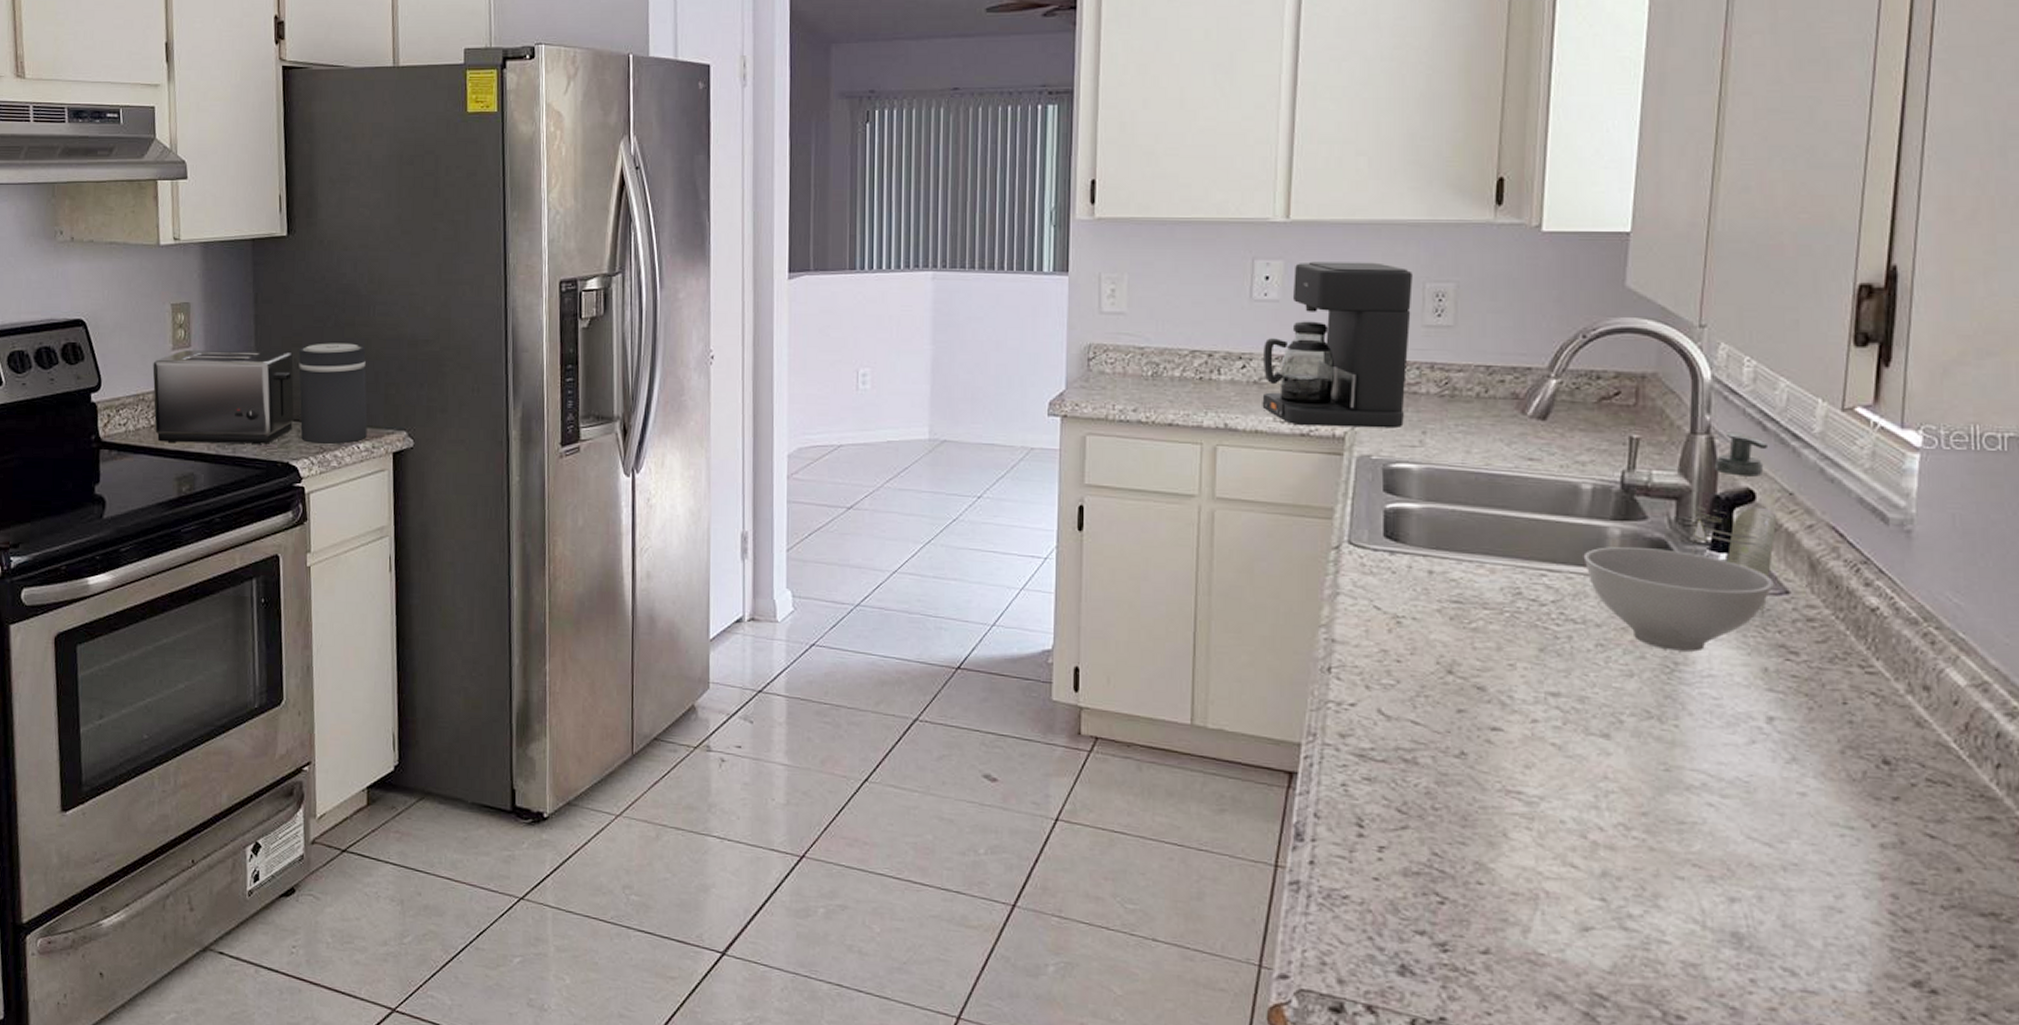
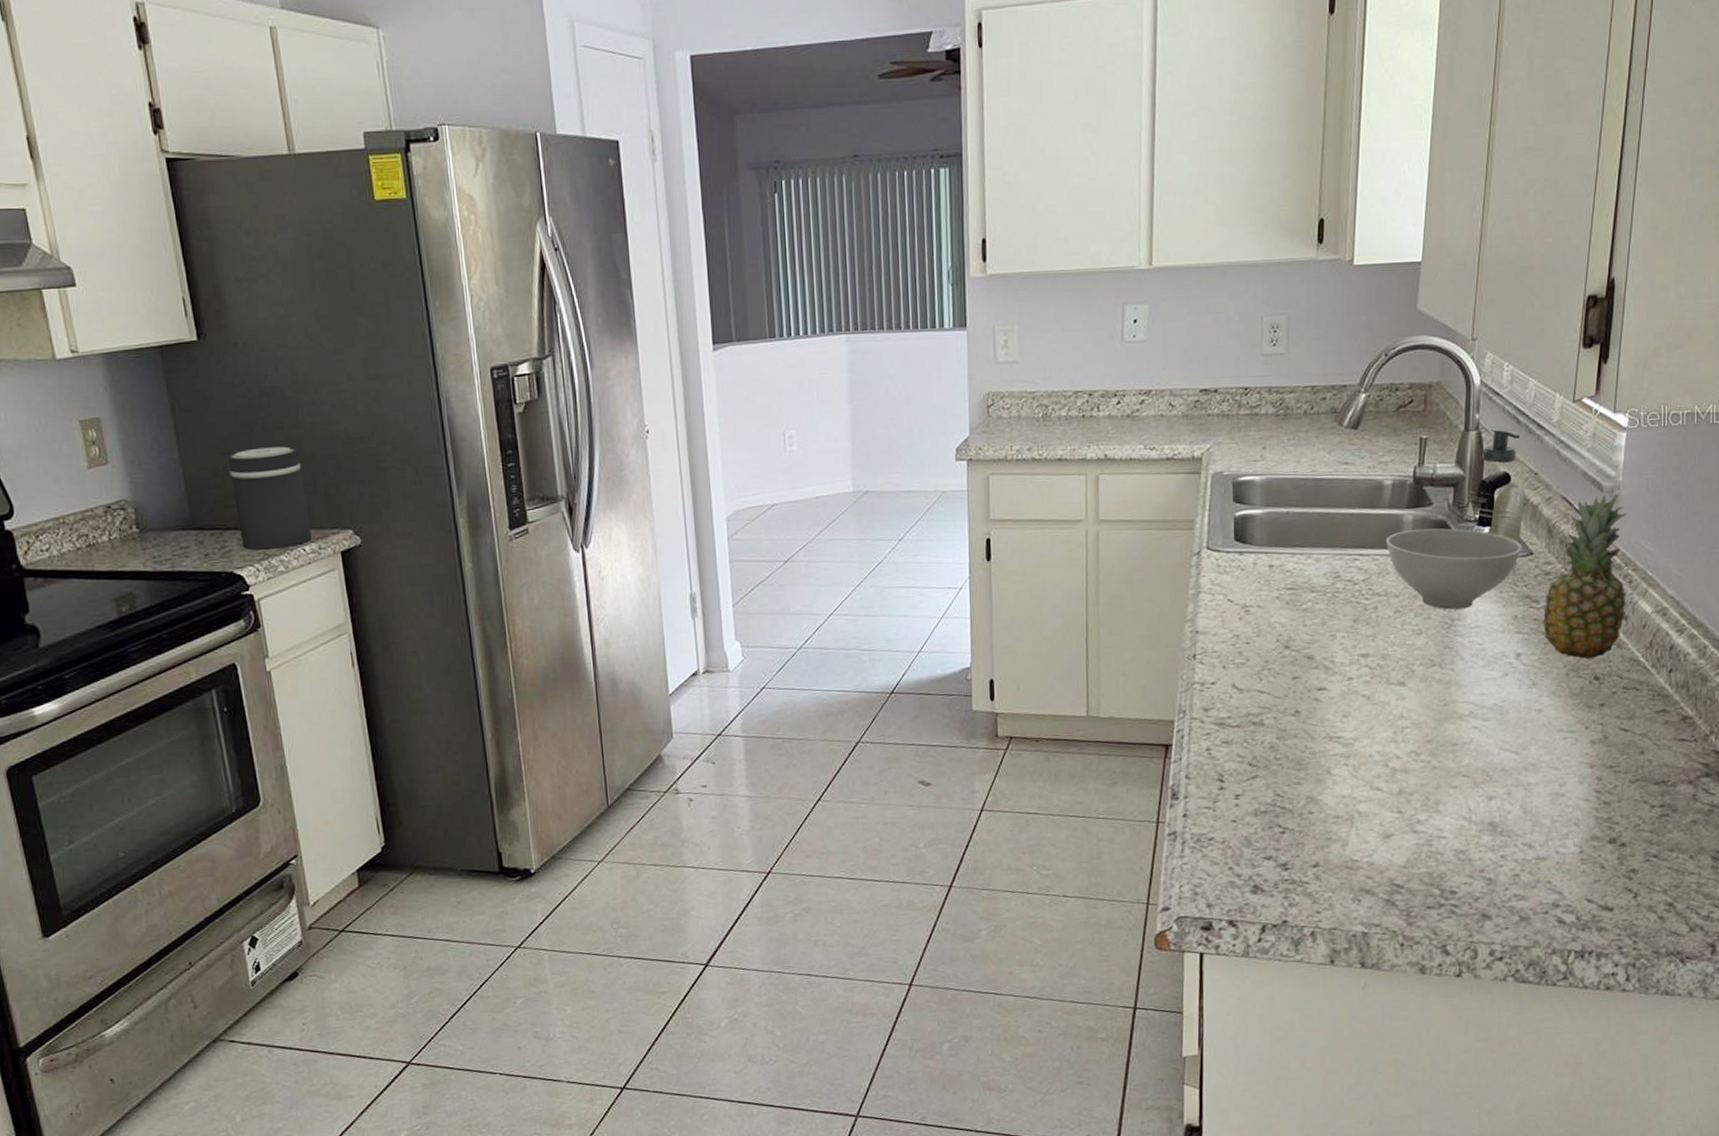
toaster: present [152,350,295,444] -> none [68,460,233,564]
coffee maker: present [1262,262,1413,429] -> none [1134,301,1253,451]
fruit: none [1804,529,1928,735] -> present [1542,495,1627,659]

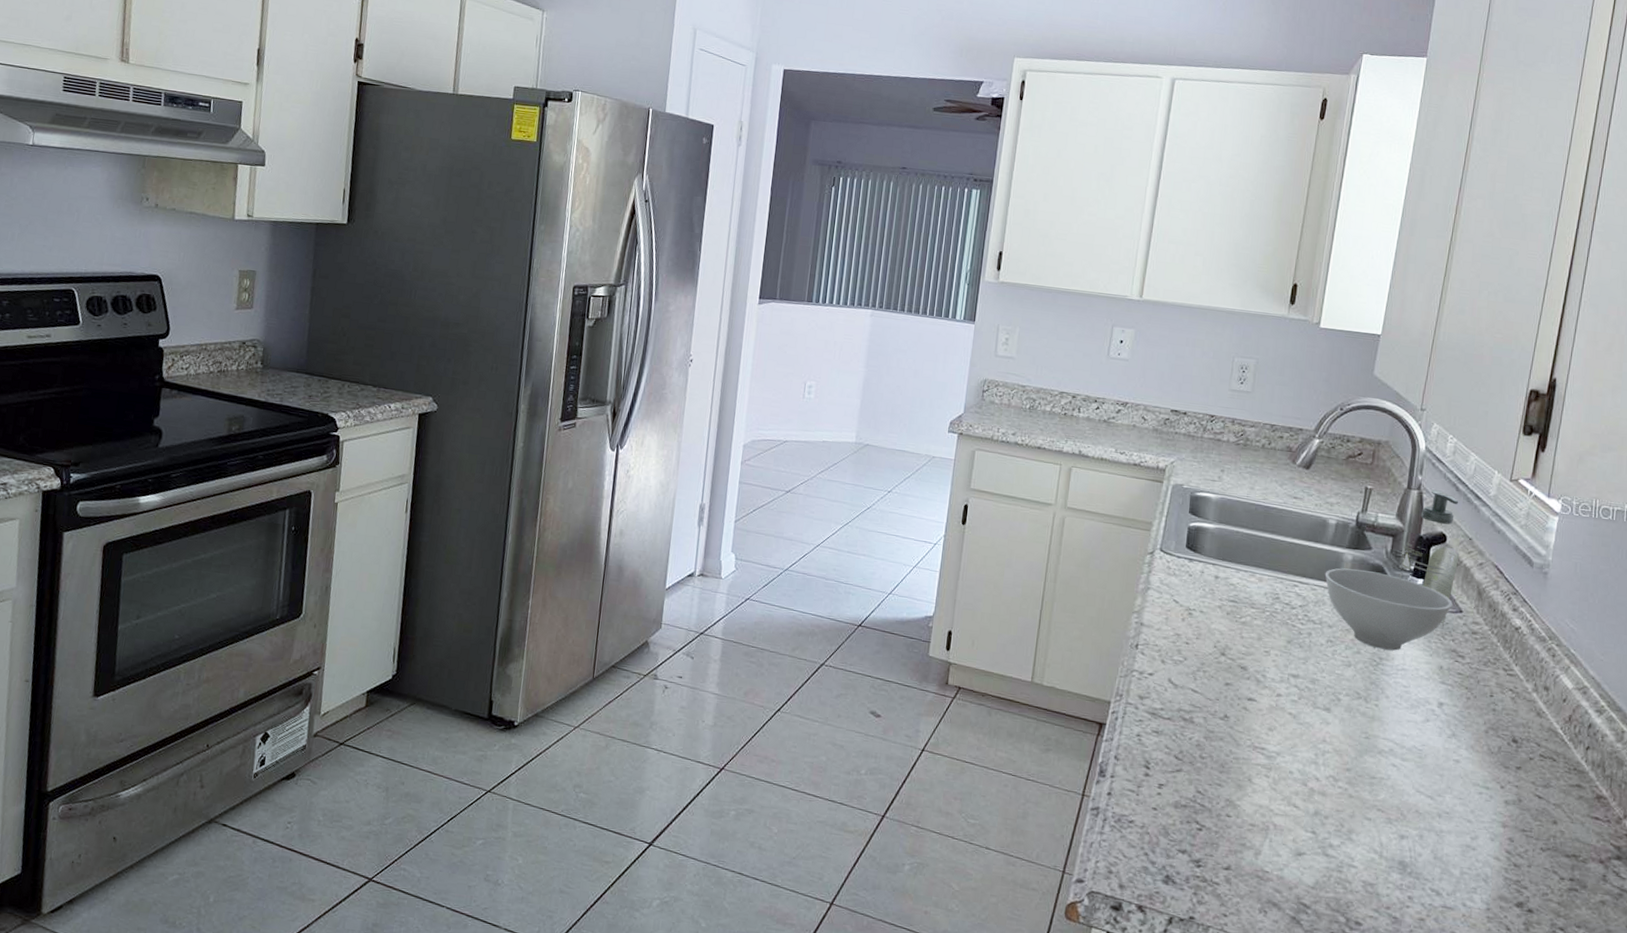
cylinder: present [228,446,312,550] -> none [341,317,405,402]
fruit: present [1542,495,1627,659] -> none [1466,570,1554,721]

